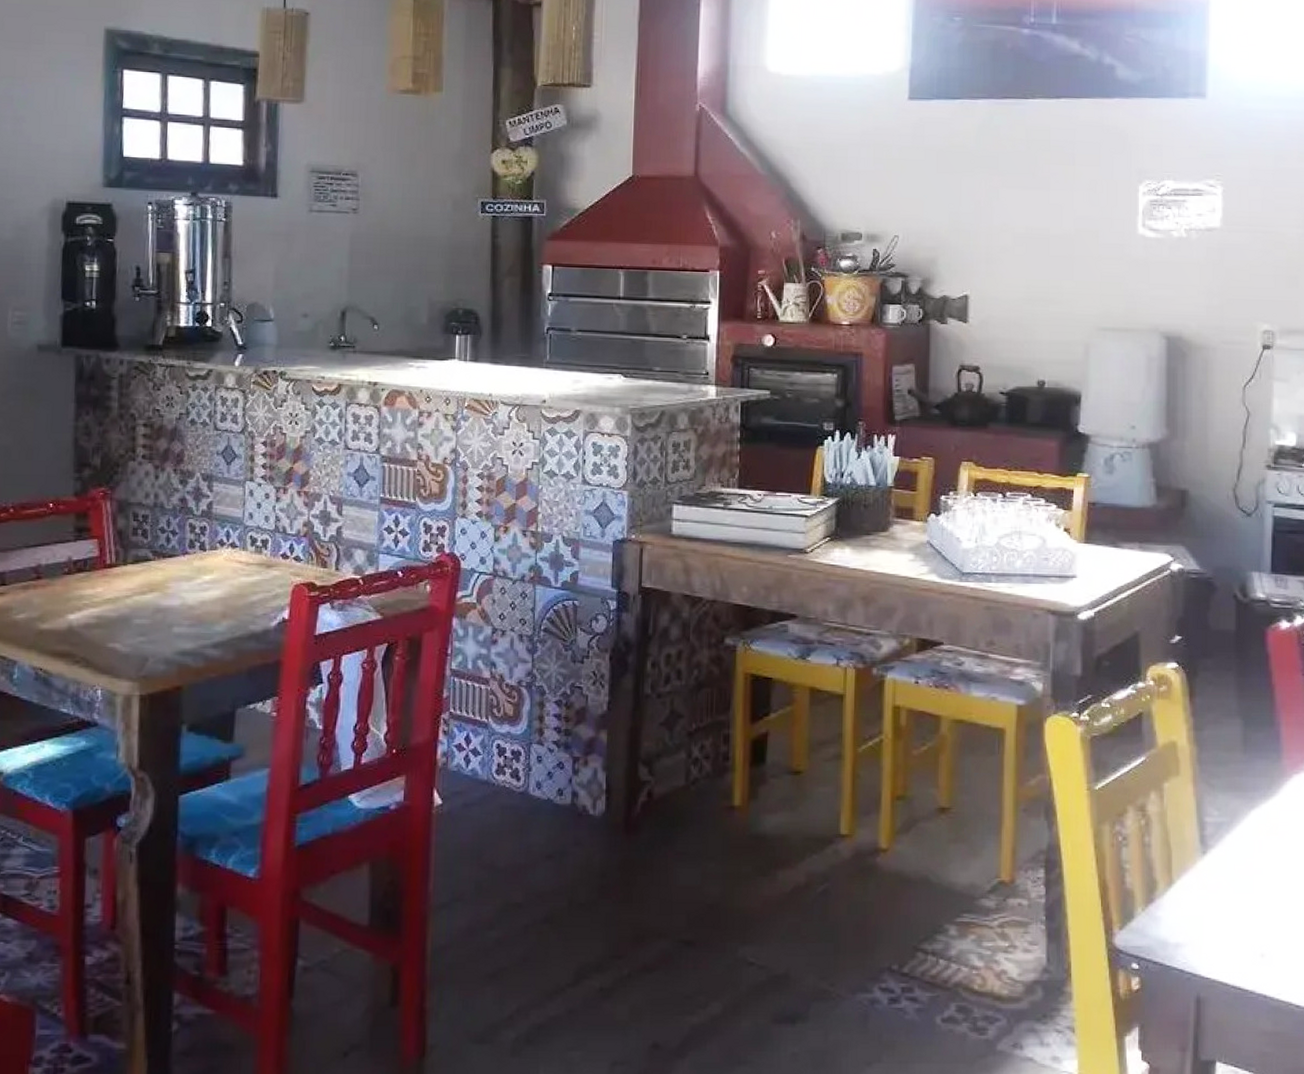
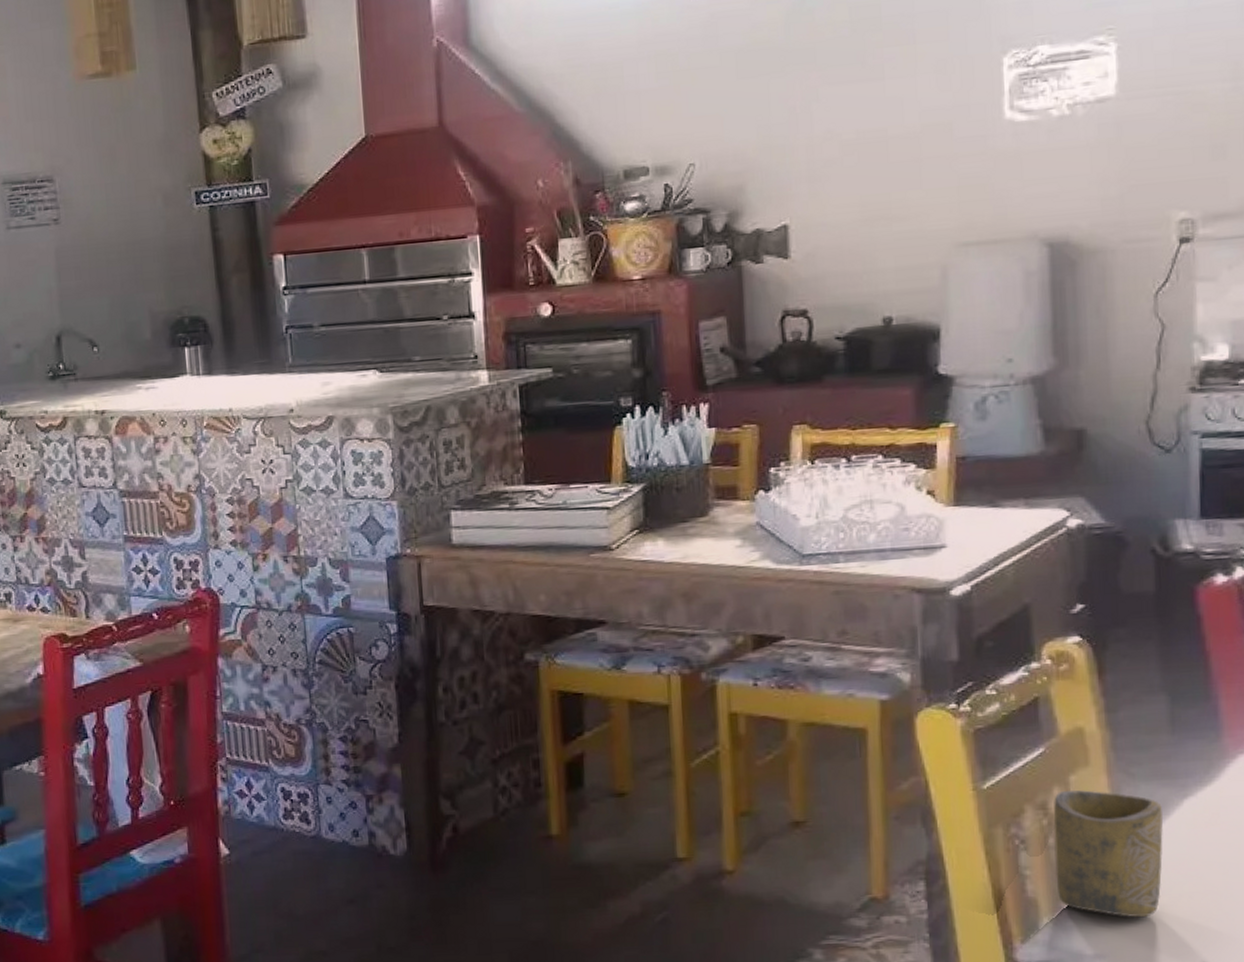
cup: none [1149,795,1234,912] -> present [1053,790,1163,918]

